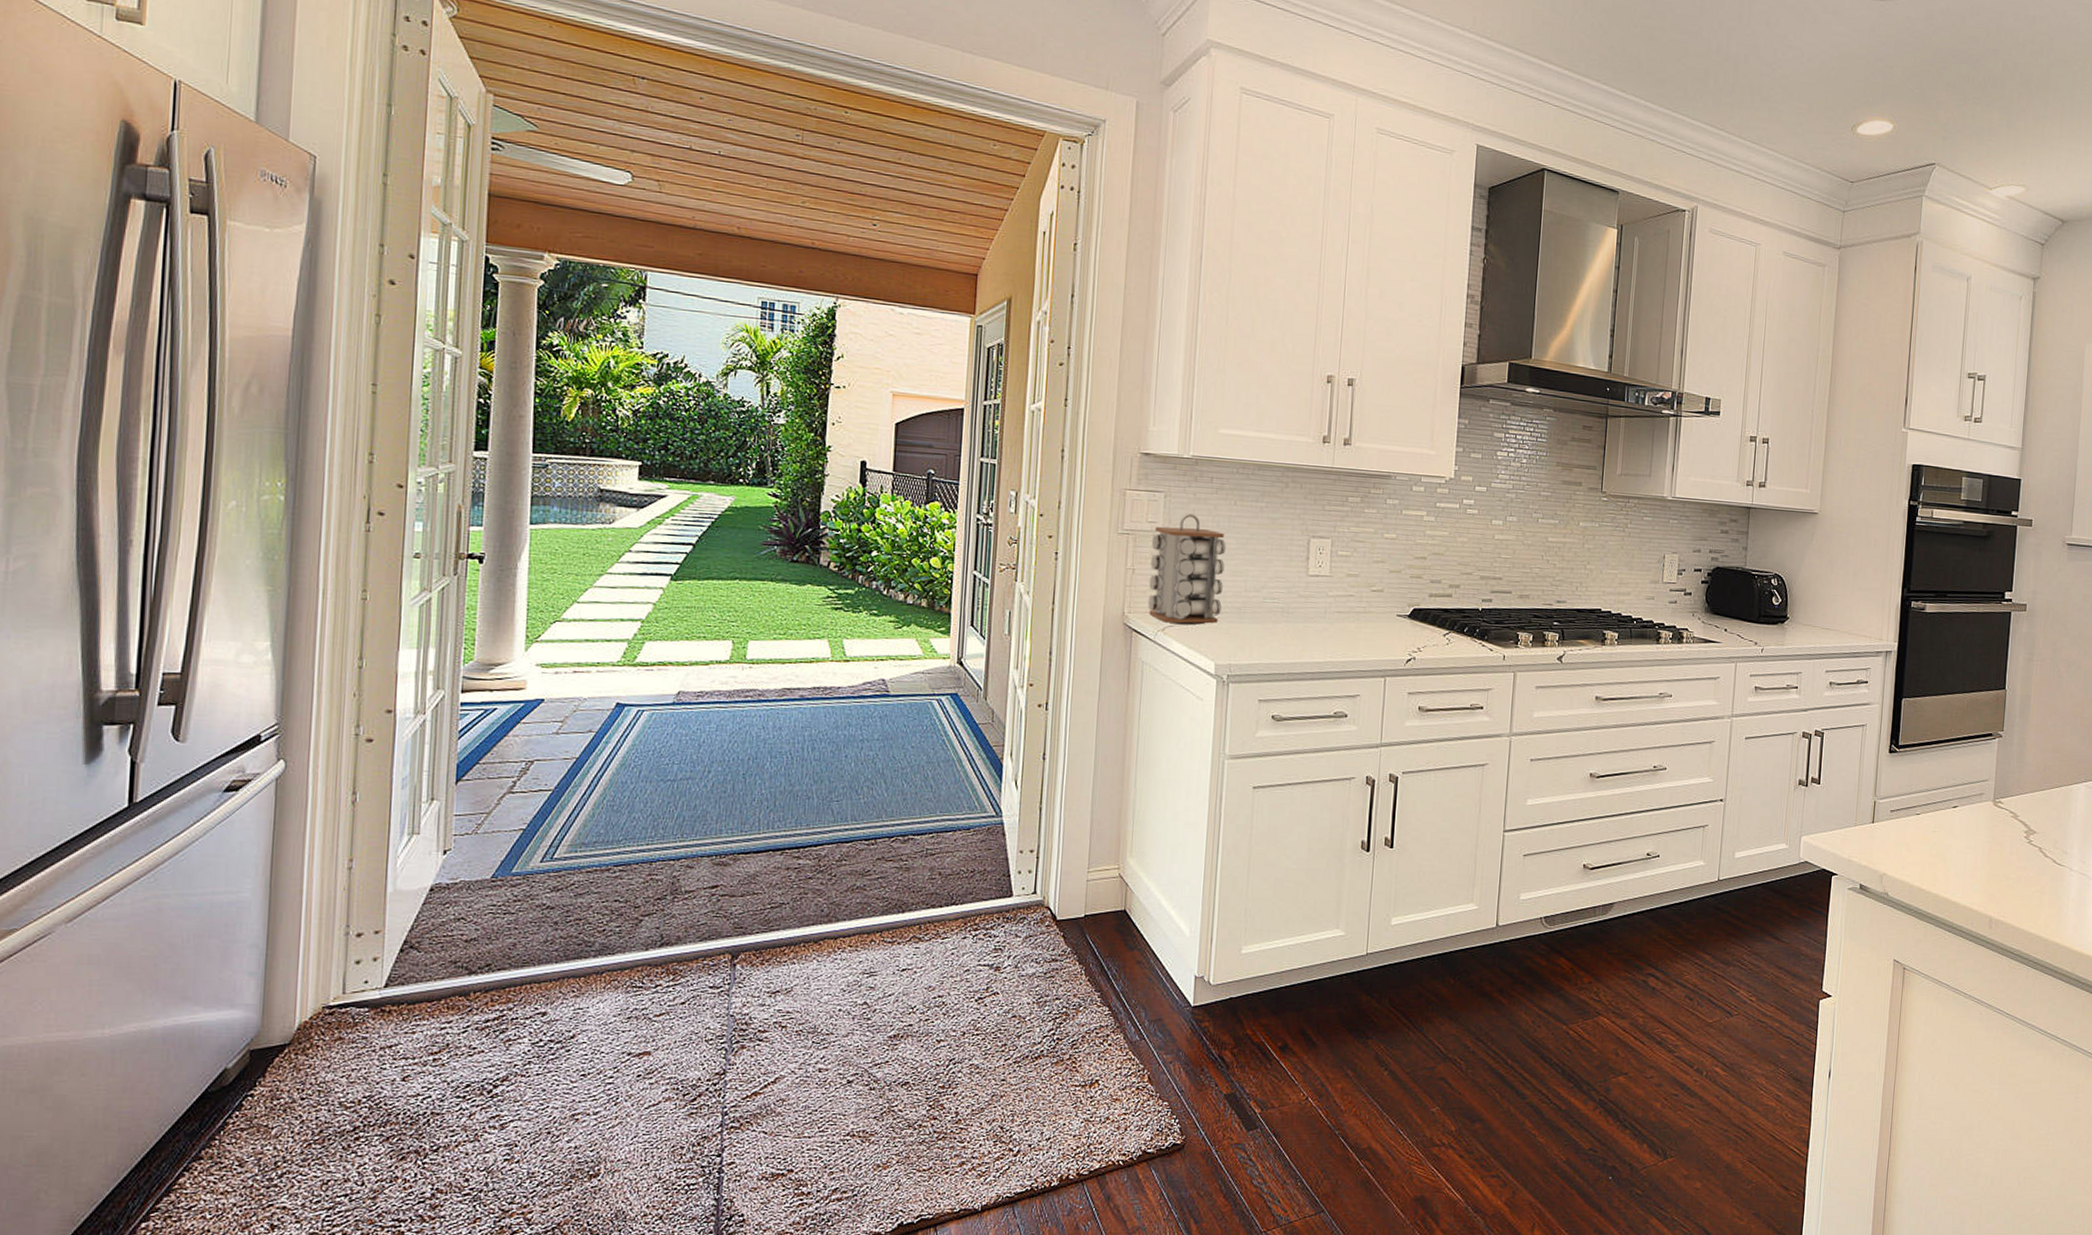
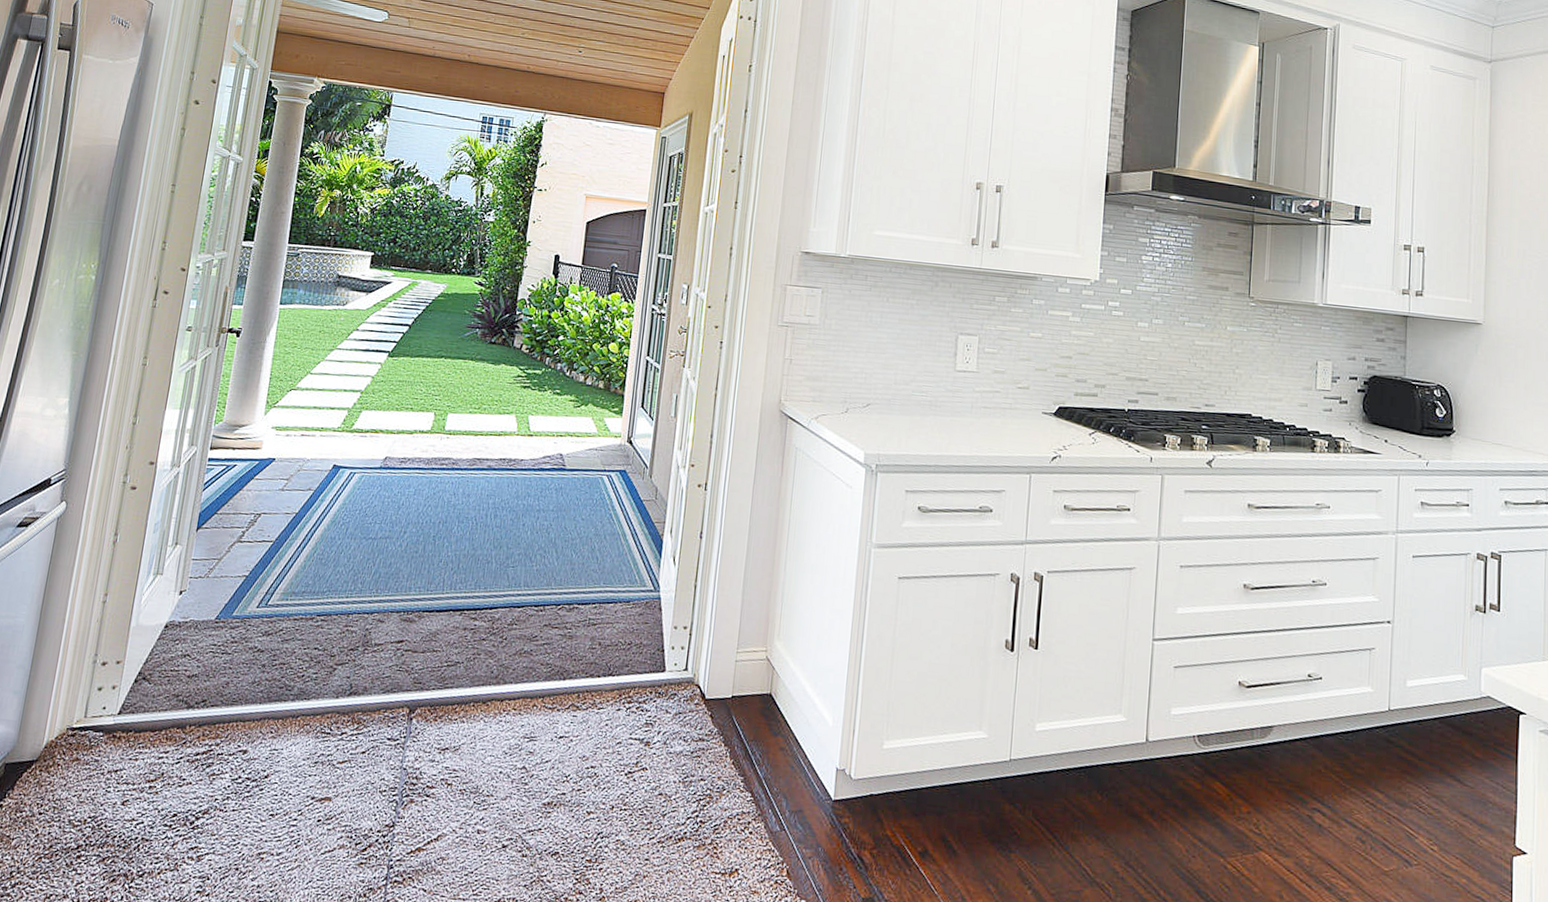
spice rack: present [1148,514,1226,625] -> none [803,309,878,415]

